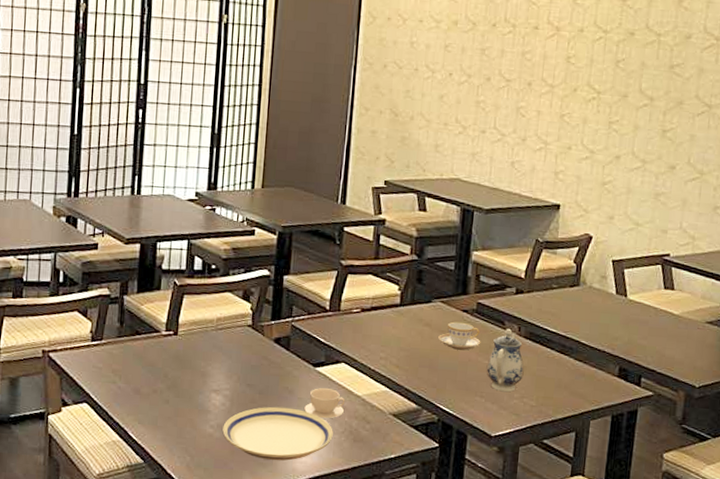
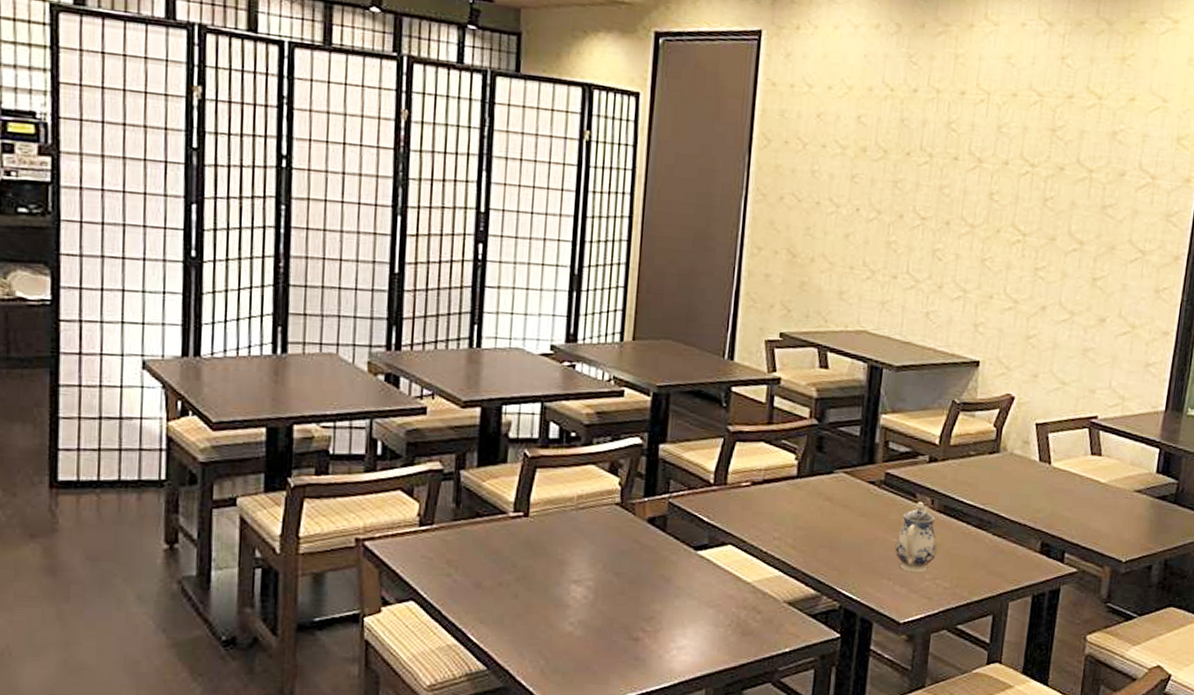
plate: present [222,406,333,461] -> none [585,598,718,661]
teacup: present [304,387,346,419] -> none [683,573,733,610]
teacup: present [438,321,481,350] -> none [841,495,889,527]

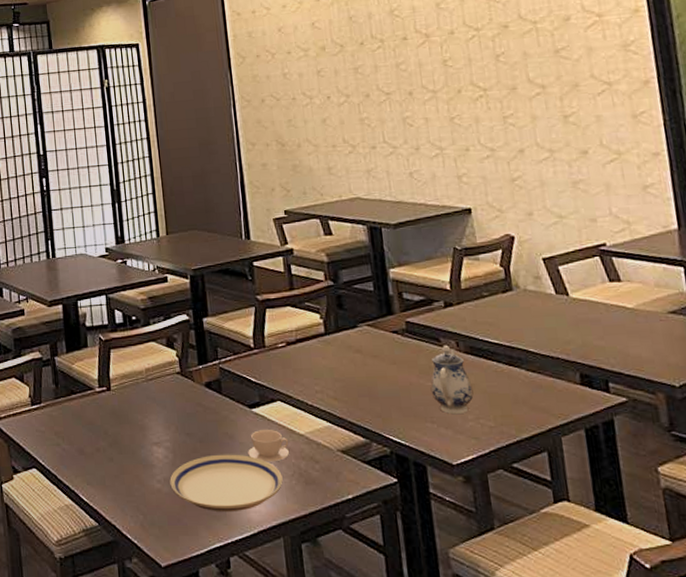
plate: none [585,598,718,661] -> present [170,454,283,512]
teacup: none [683,573,733,610] -> present [248,429,290,462]

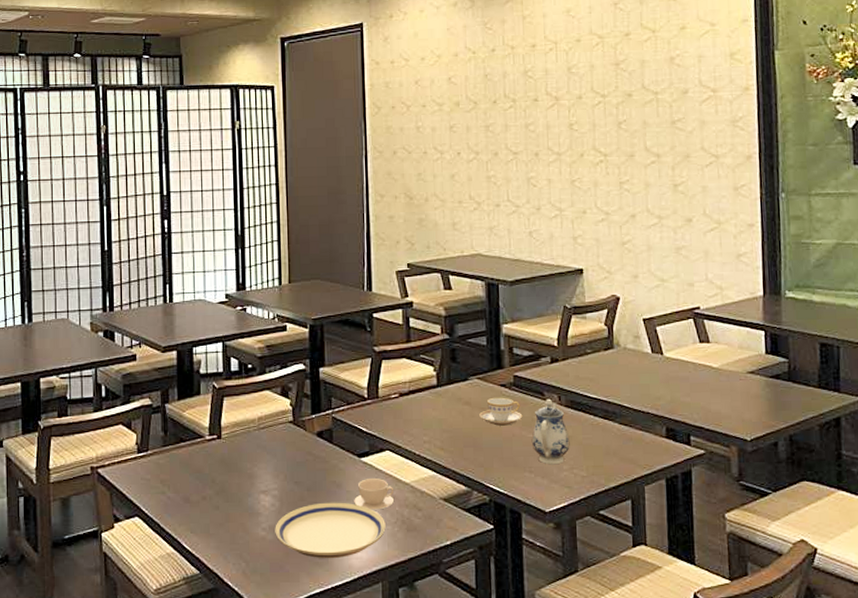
teacup: none [372,344,419,374] -> present [479,397,523,426]

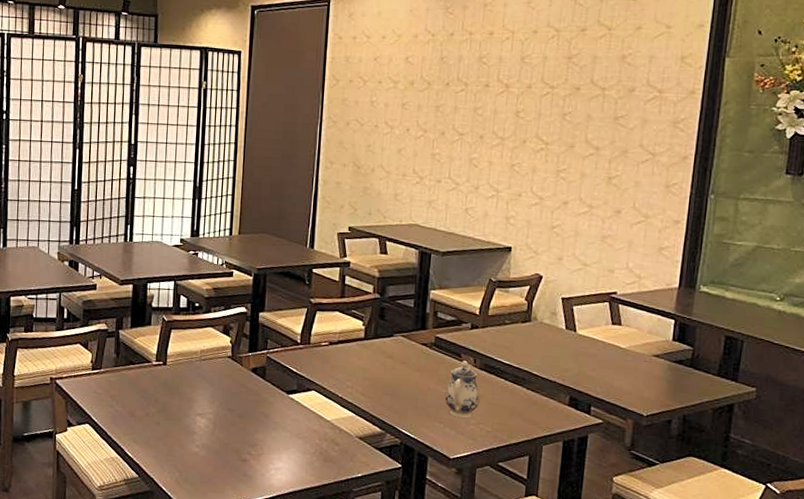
plate: present [275,502,386,559] -> none [207,429,305,478]
teacup: present [354,477,395,510] -> none [279,412,316,441]
teacup: present [479,397,523,426] -> none [400,354,439,380]

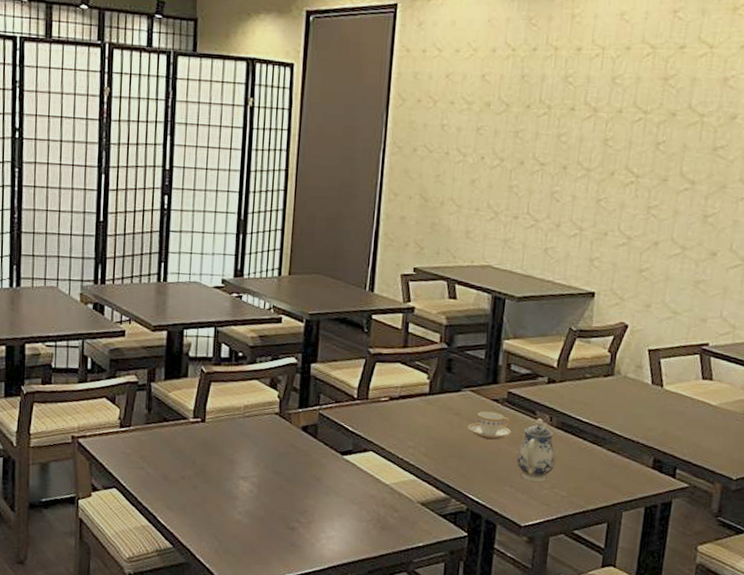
teacup: none [400,354,439,380] -> present [468,411,512,440]

